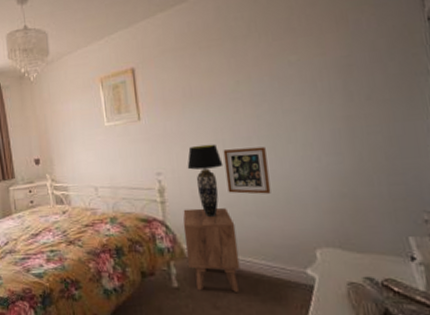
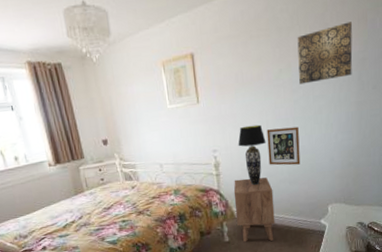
wall art: none [256,24,334,97] -> present [297,22,353,84]

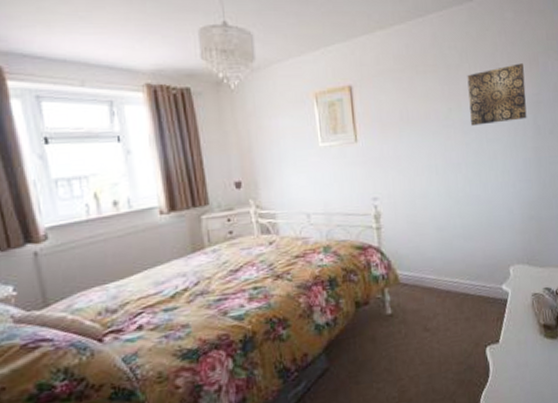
nightstand: present [233,177,275,243] -> none [397,232,449,315]
table lamp: present [238,124,266,186] -> none [402,169,436,242]
picture frame: present [266,126,301,166] -> none [436,173,476,218]

